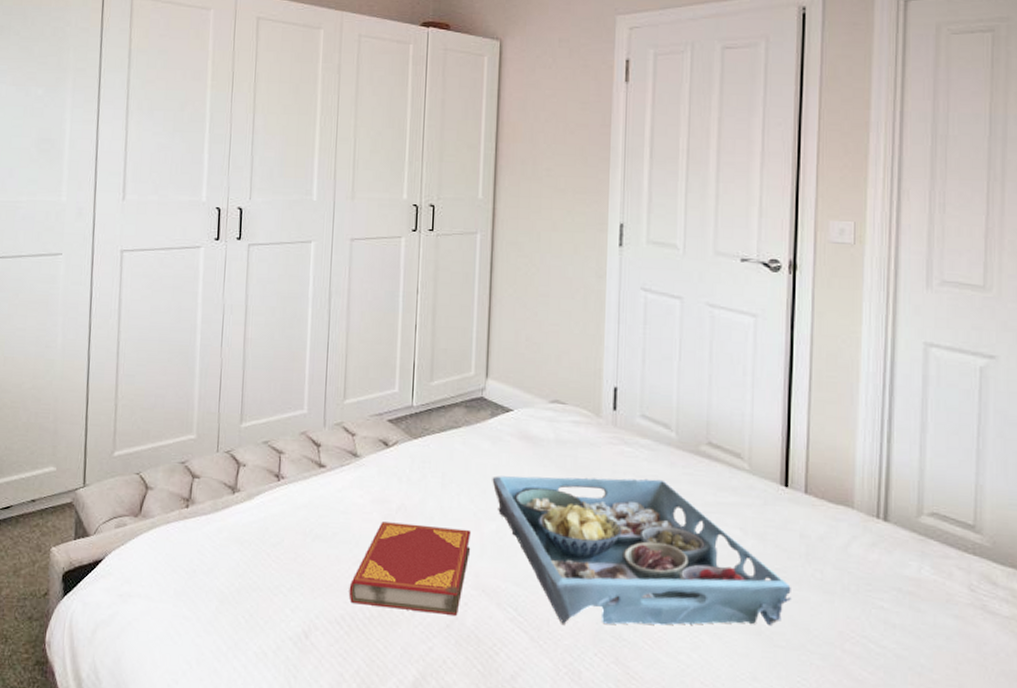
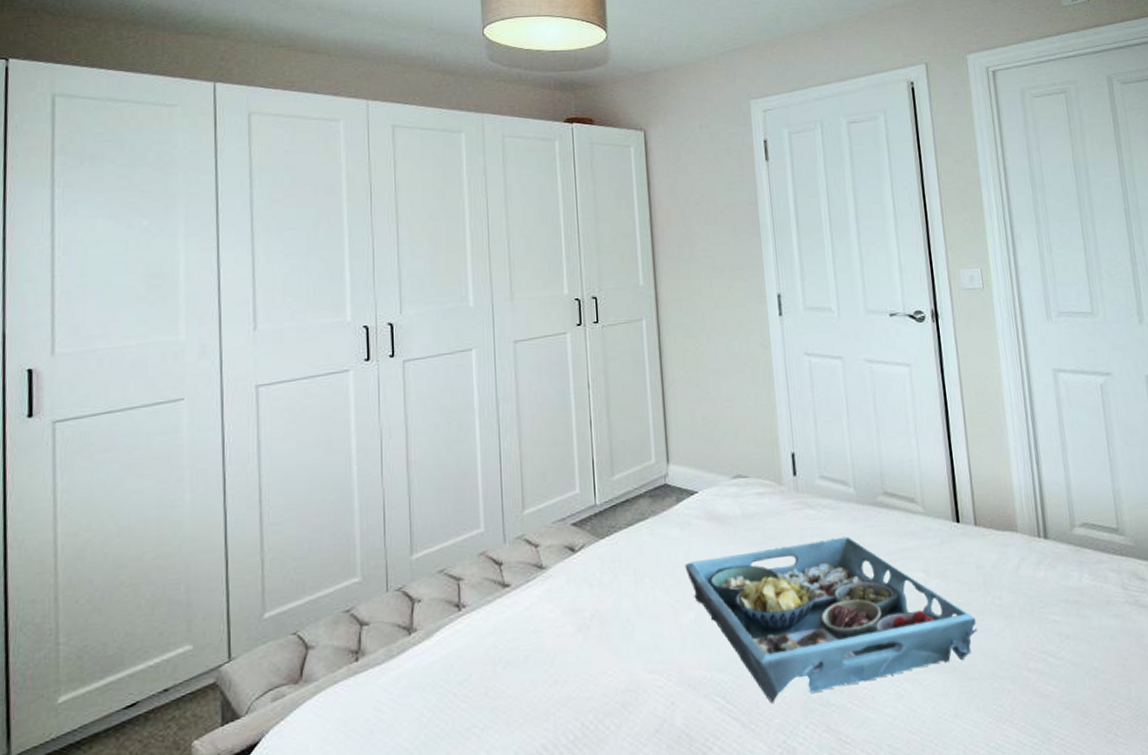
hardback book: present [348,522,472,615] -> none [548,623,672,730]

